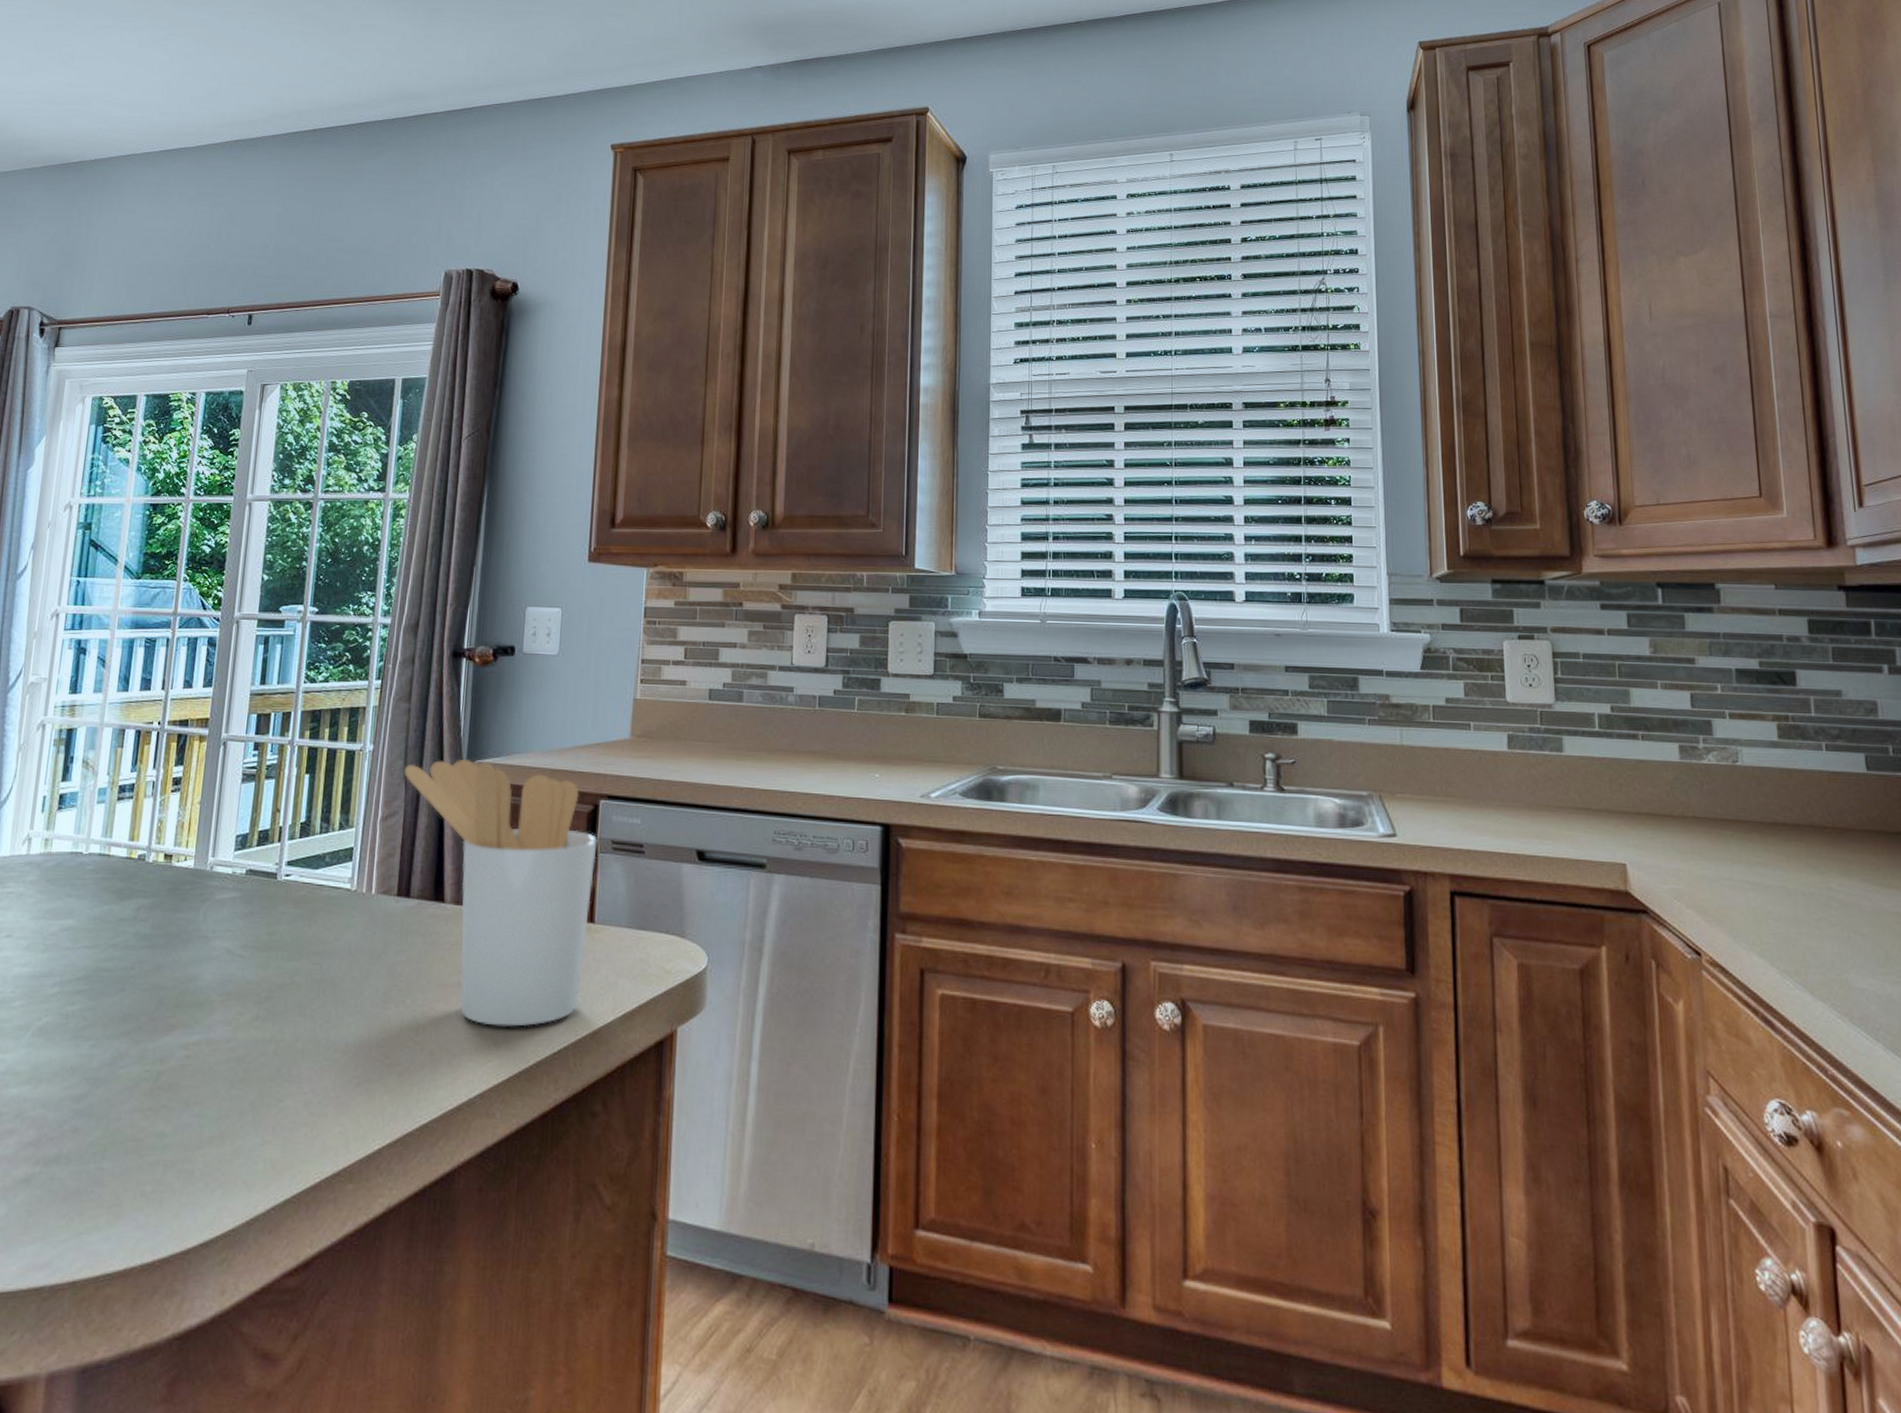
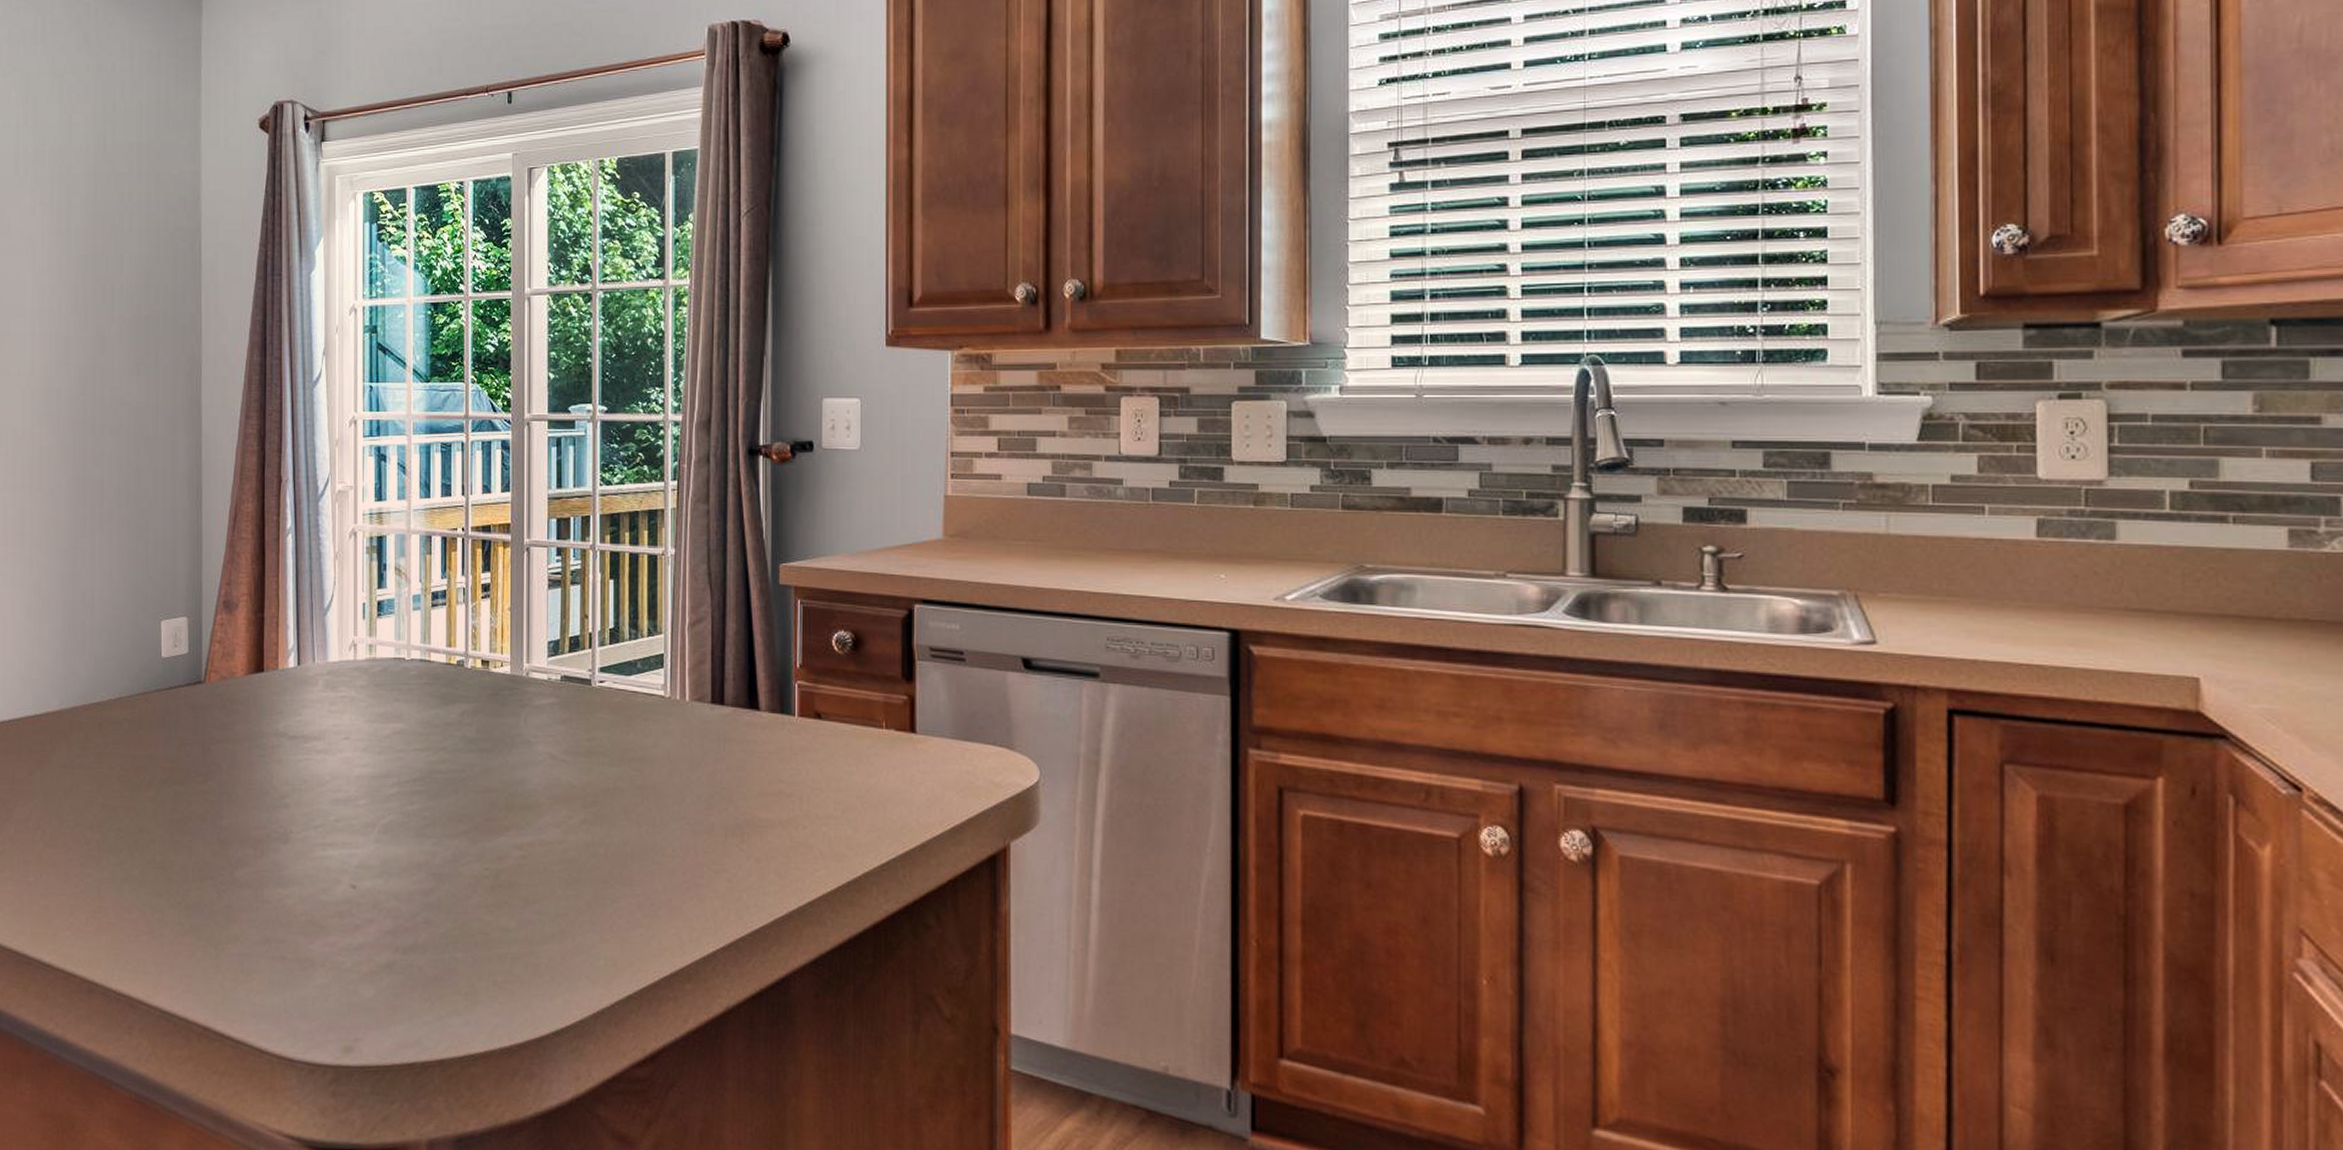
utensil holder: present [403,758,598,1027] -> none [707,562,914,838]

